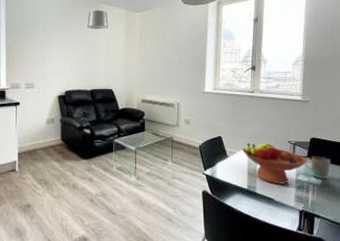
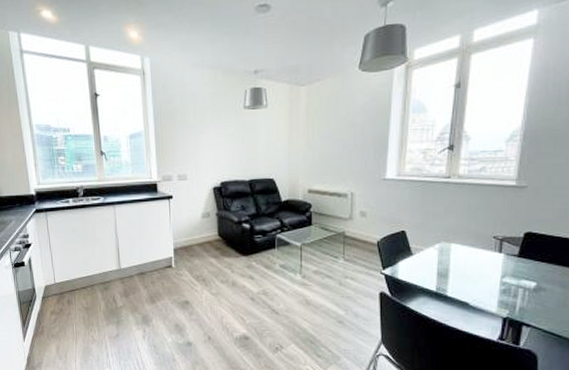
fruit bowl: present [242,143,307,185] -> none [431,238,518,287]
mug: present [304,155,331,179] -> none [513,253,551,282]

